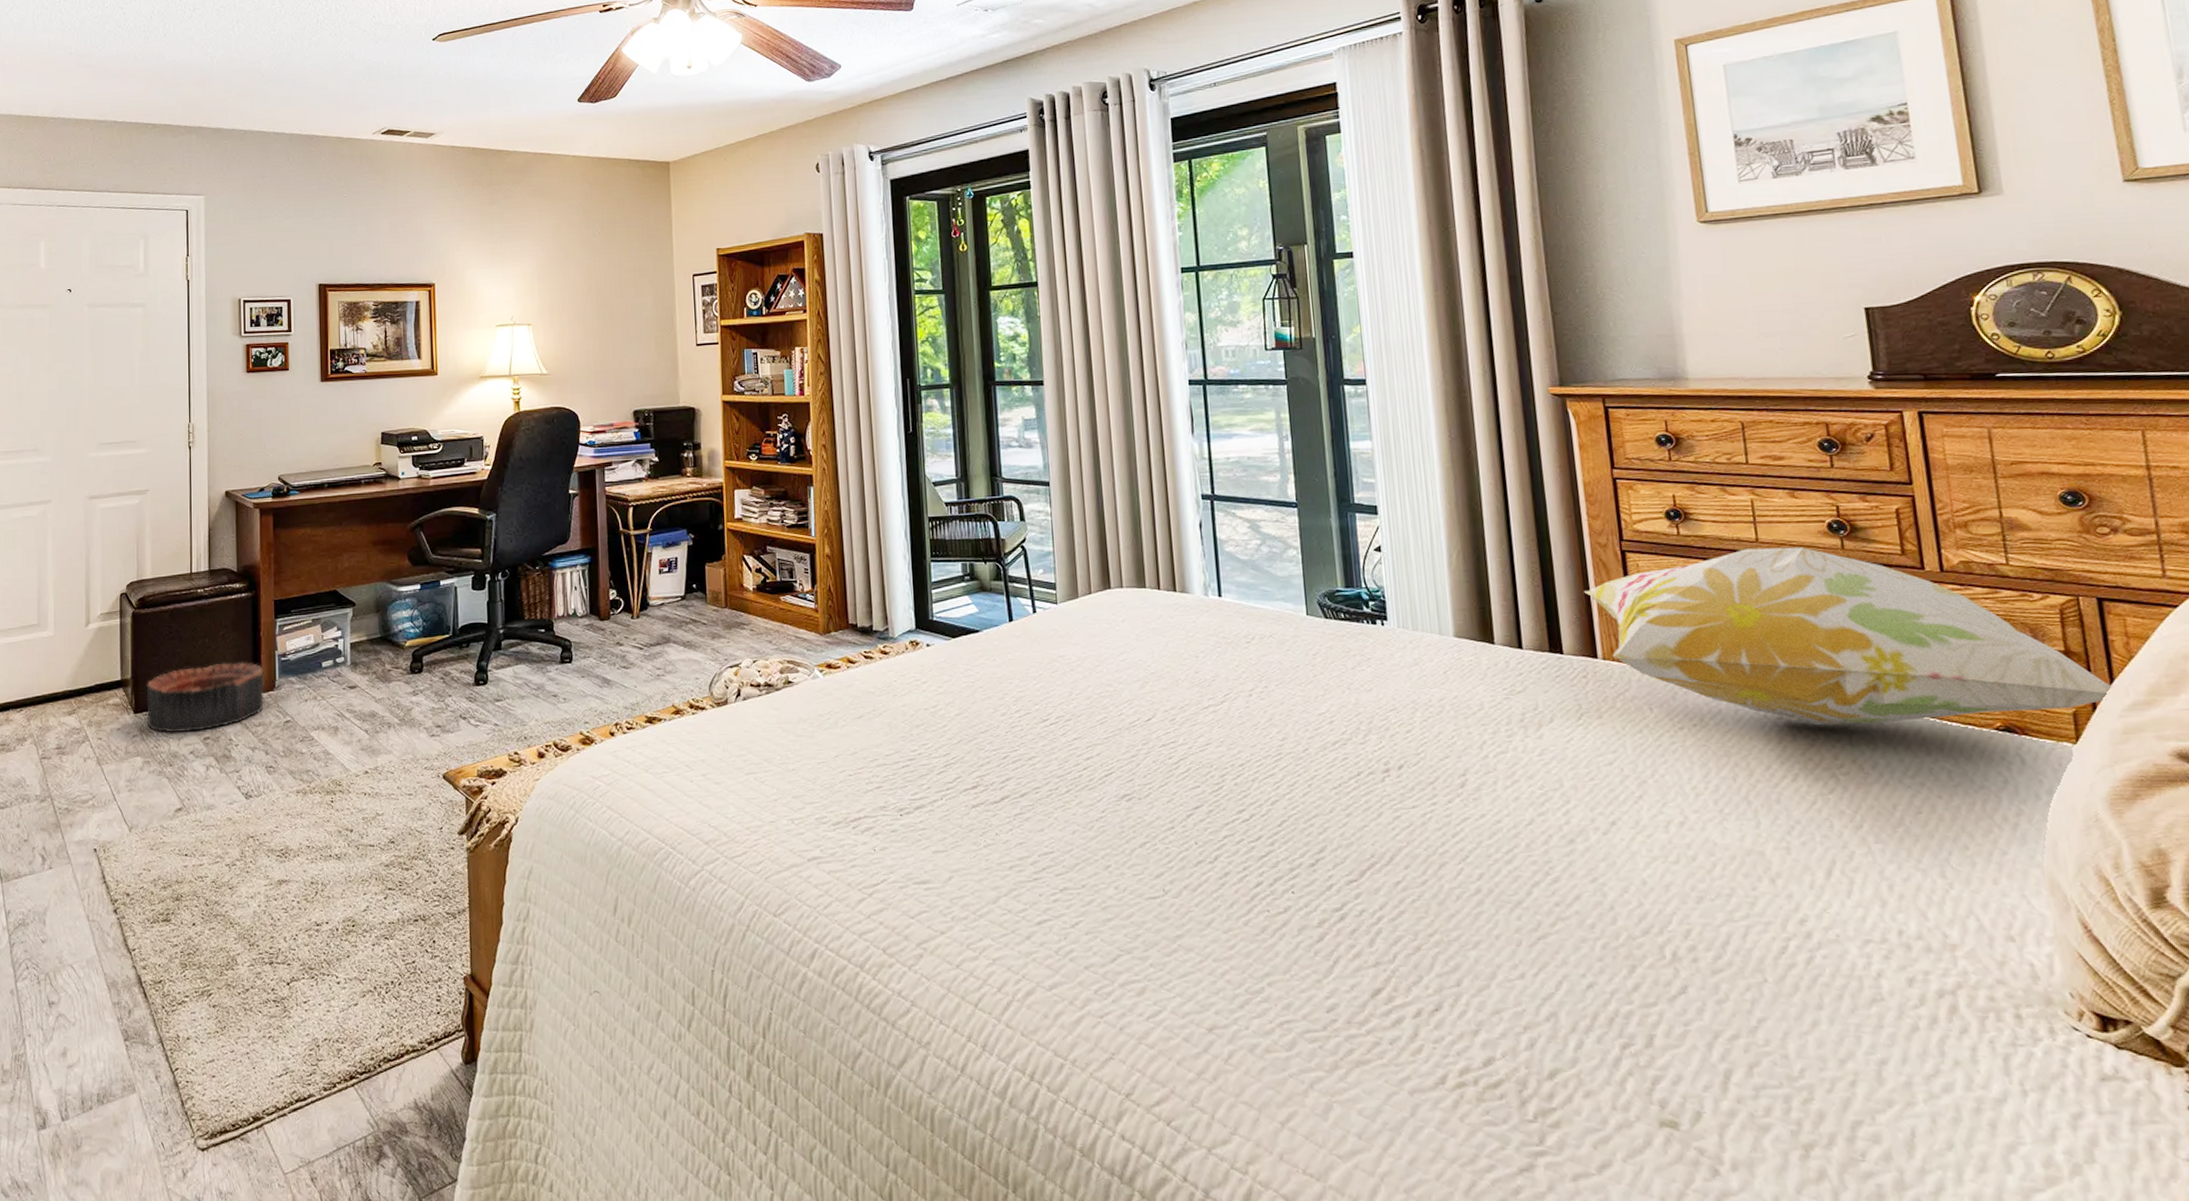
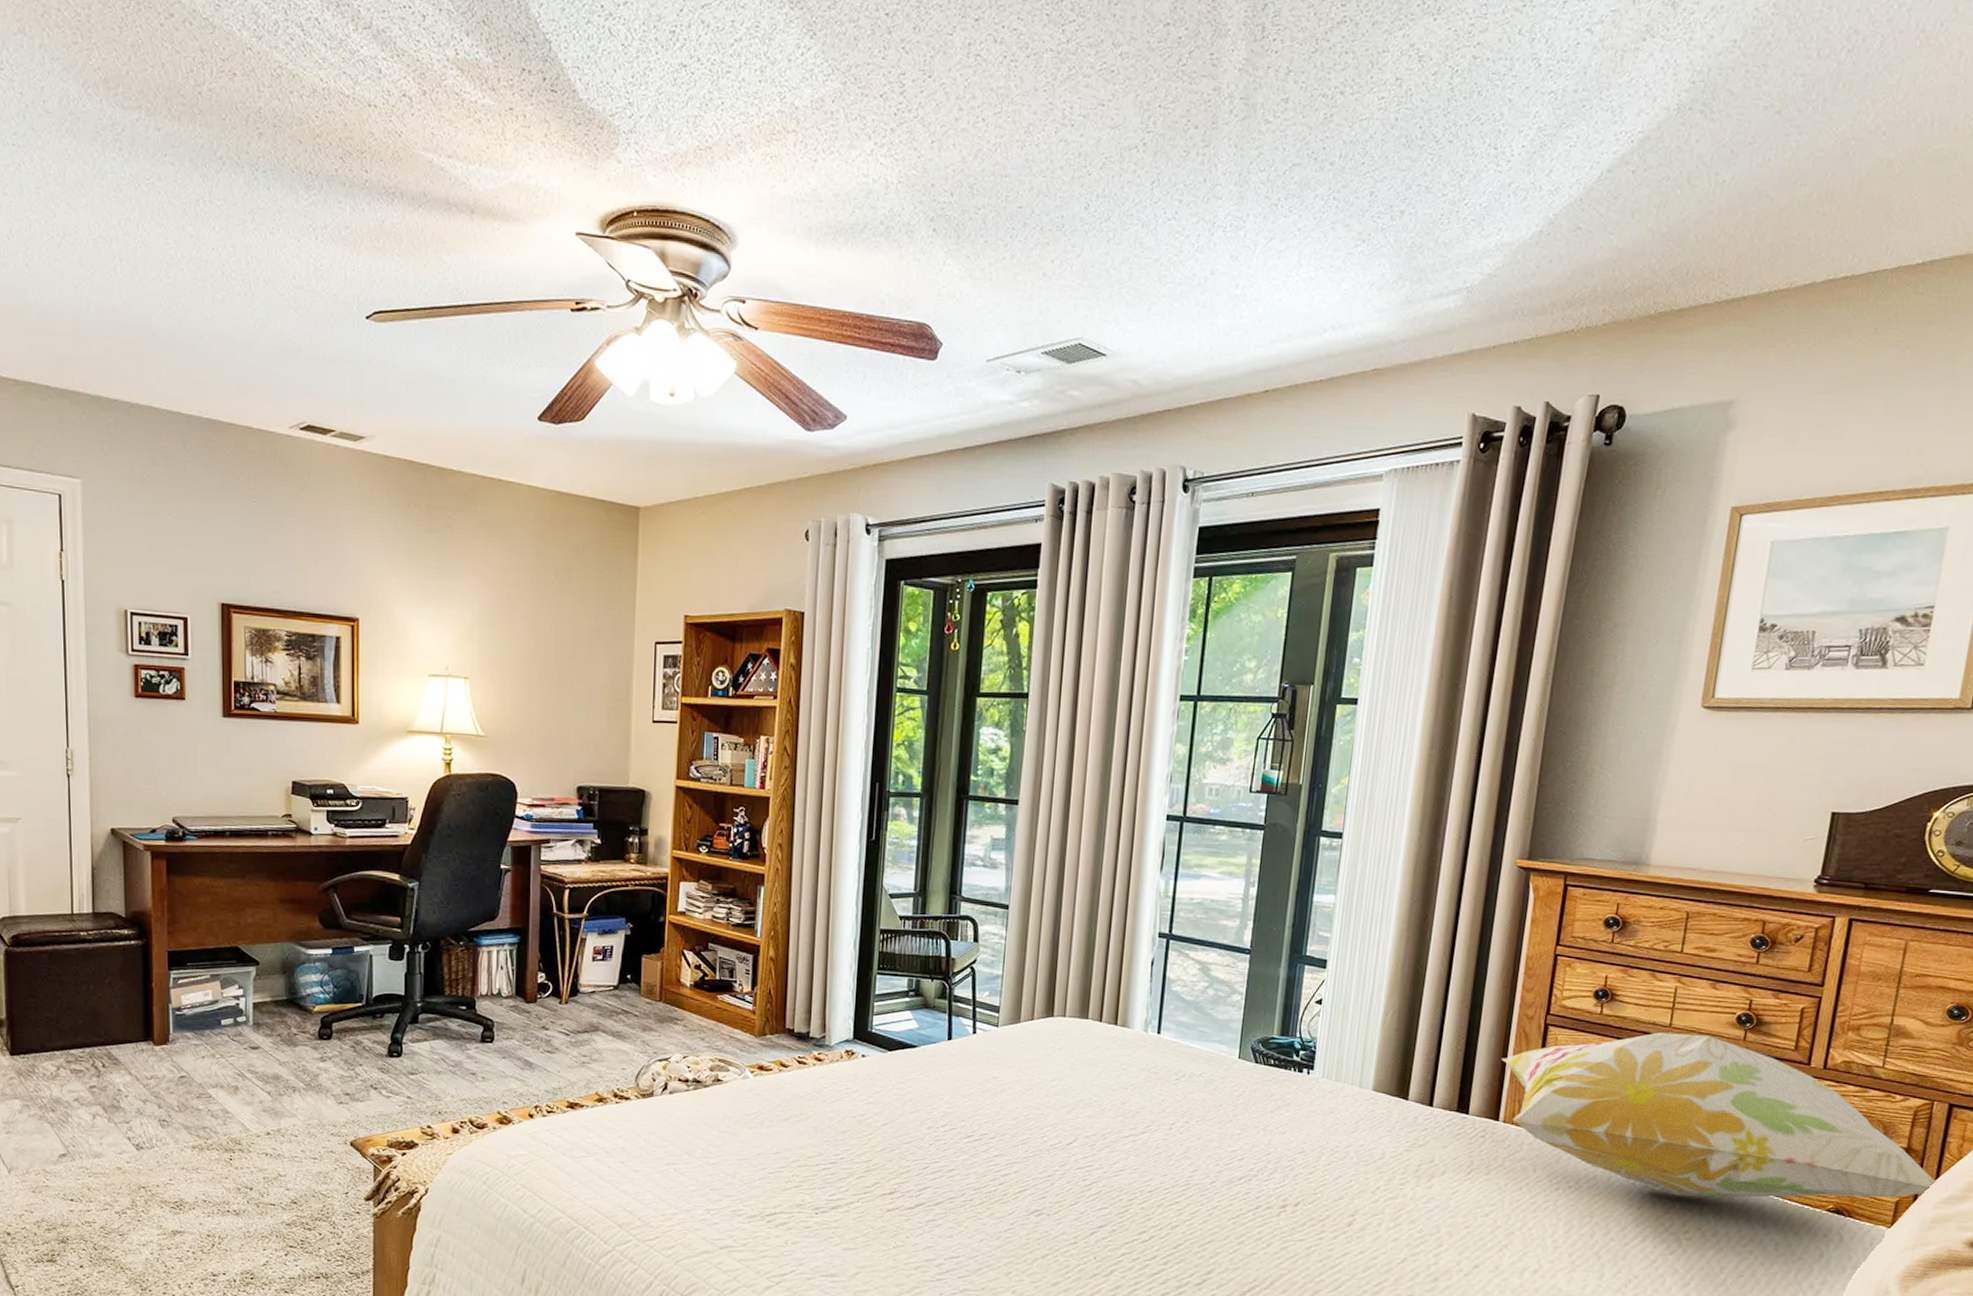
basket: present [146,662,264,733] -> none [23,1011,157,1079]

